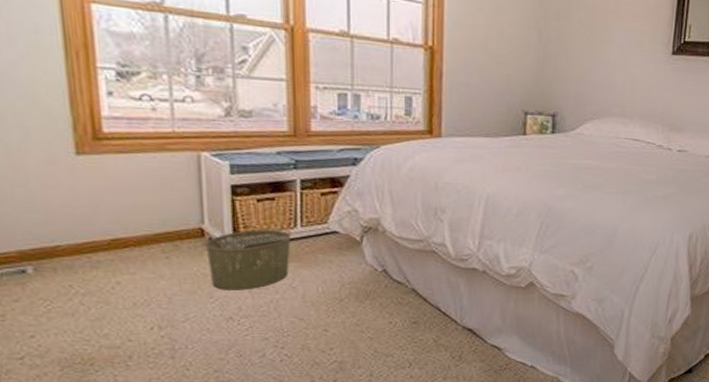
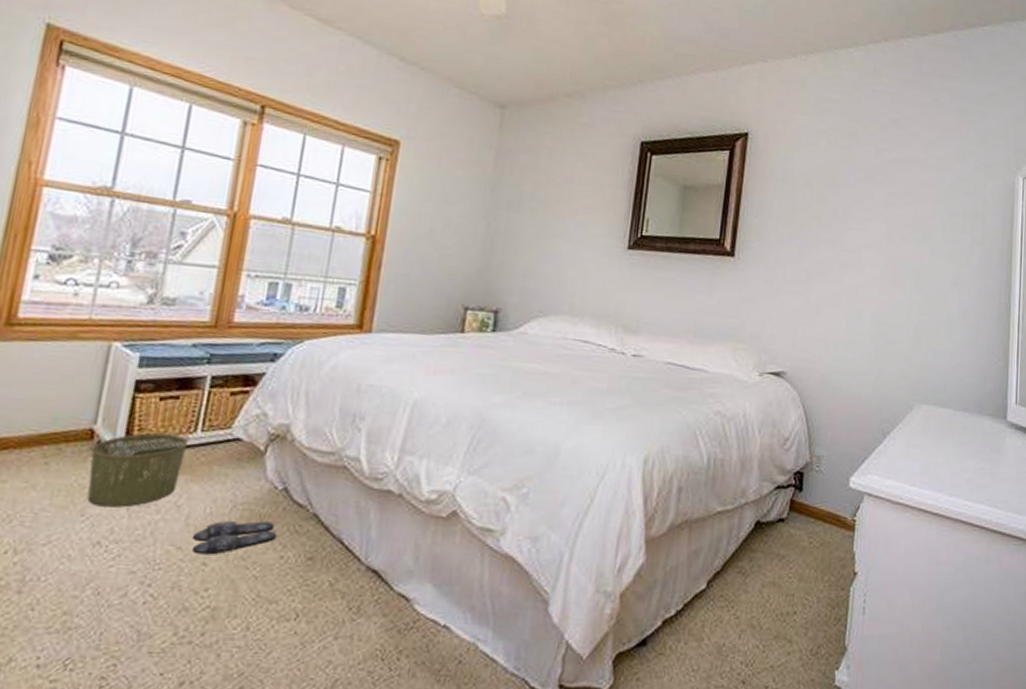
slippers: none [310,296,383,324] -> present [191,521,277,555]

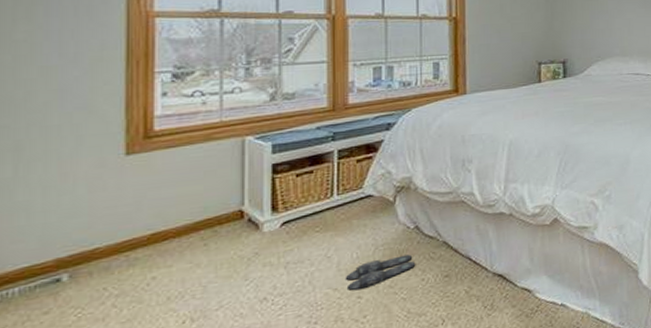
basket: present [87,433,190,508] -> none [243,200,328,271]

